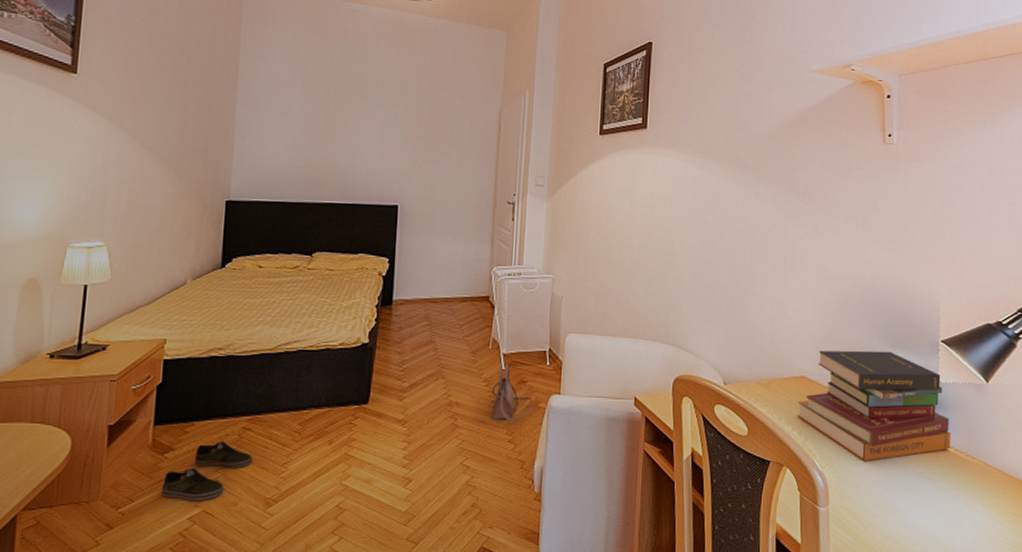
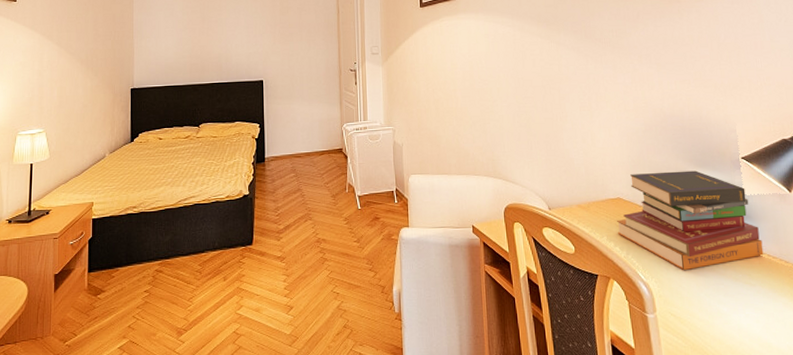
shoe: present [161,441,254,502] -> none [97,282,166,334]
handbag: present [491,364,534,423] -> none [351,204,388,254]

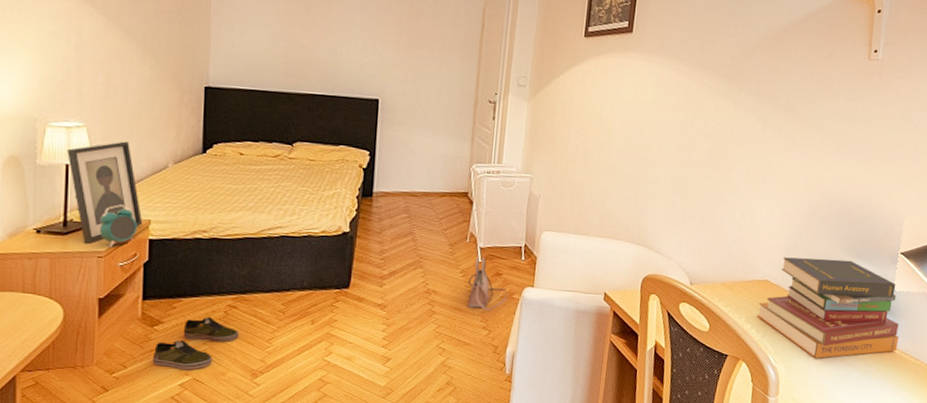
picture frame: none [32,140,88,229] -> present [67,141,143,245]
alarm clock: none [55,192,83,229] -> present [100,205,137,248]
shoe: none [97,282,166,334] -> present [152,317,240,370]
handbag: none [351,204,388,254] -> present [467,257,508,311]

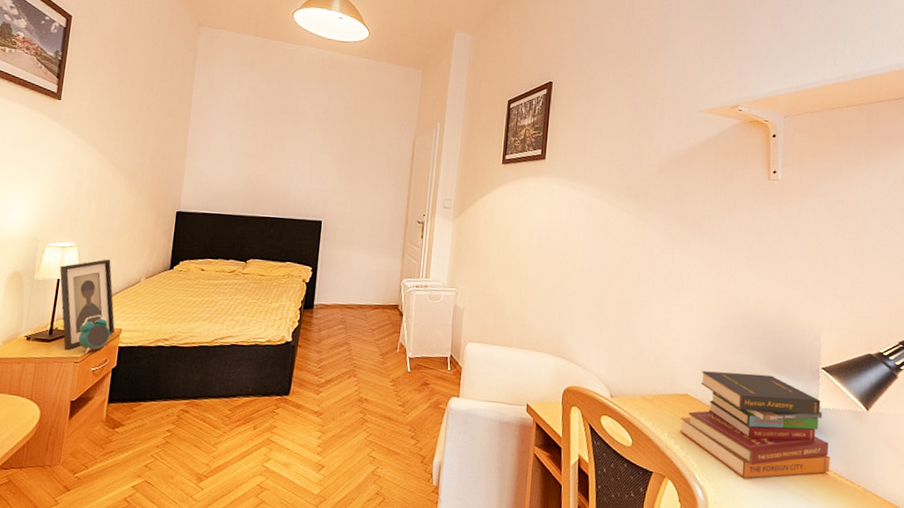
shoe: present [152,317,240,370] -> none [111,420,189,473]
handbag: present [467,257,508,311] -> none [397,367,435,421]

